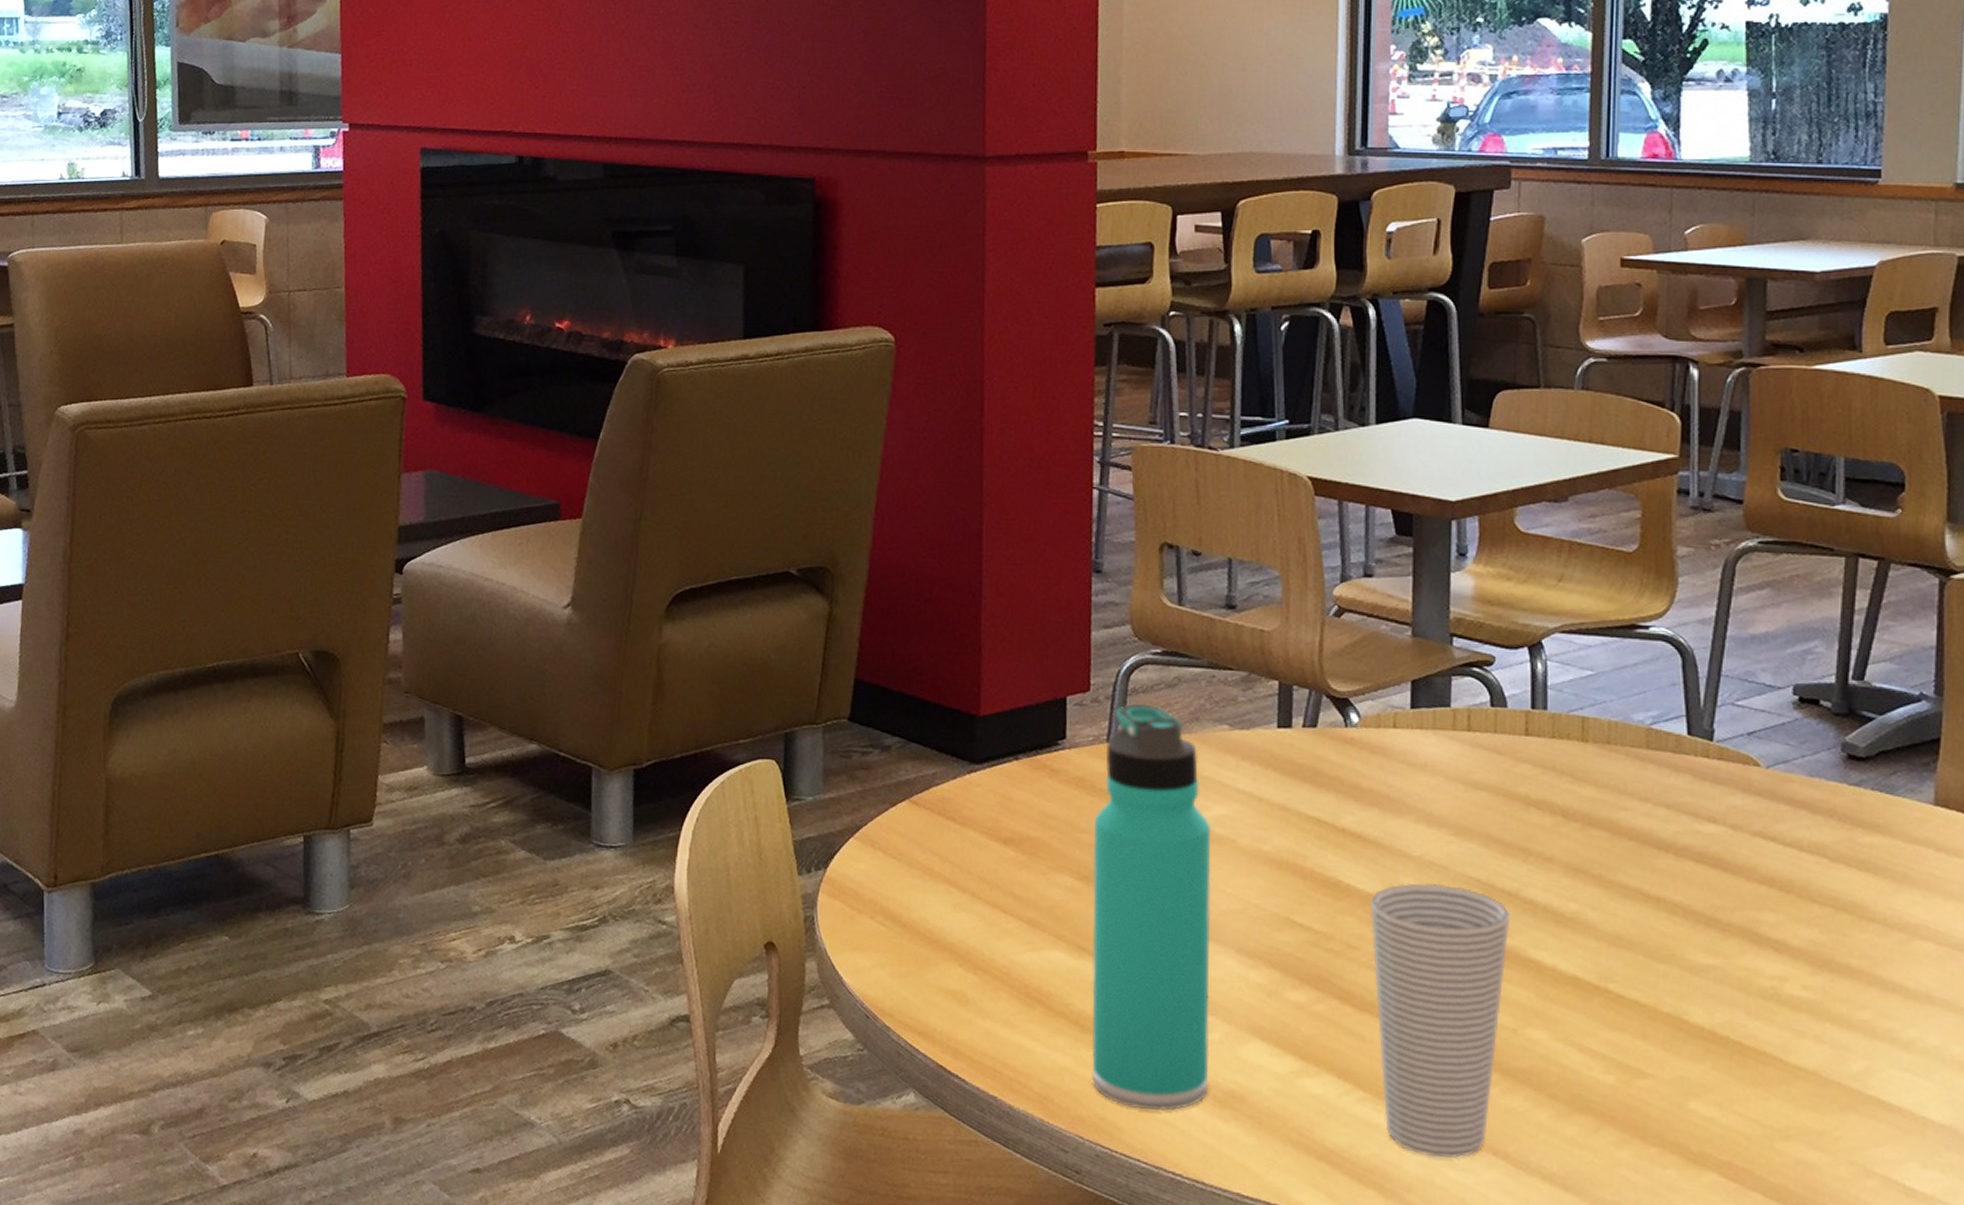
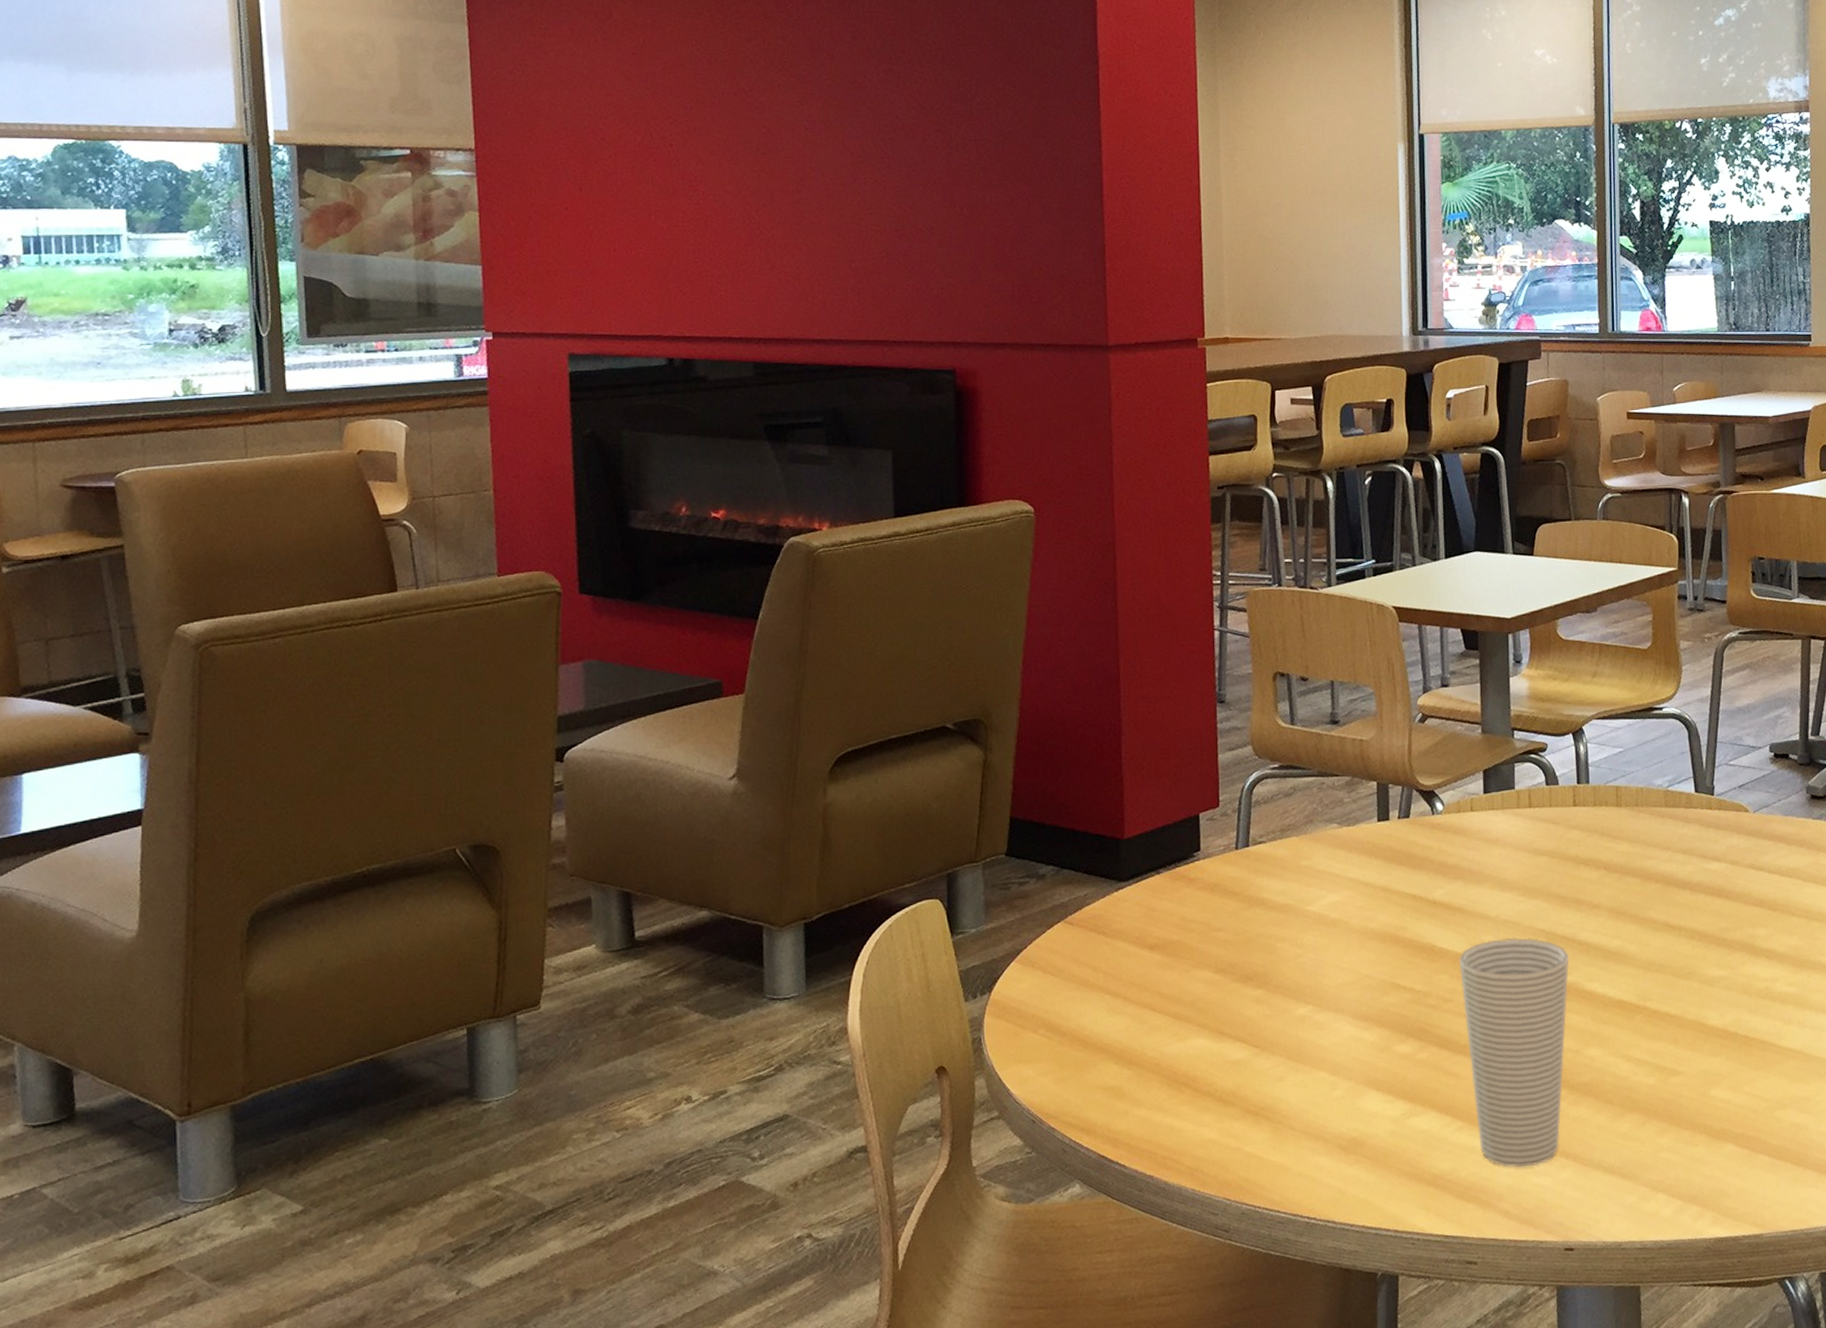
thermos bottle: present [1091,703,1212,1111] -> none [1227,813,1334,1166]

